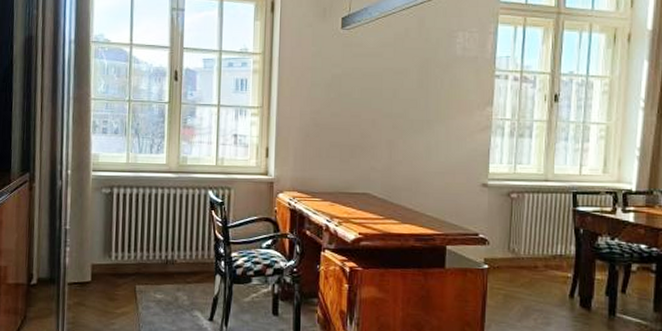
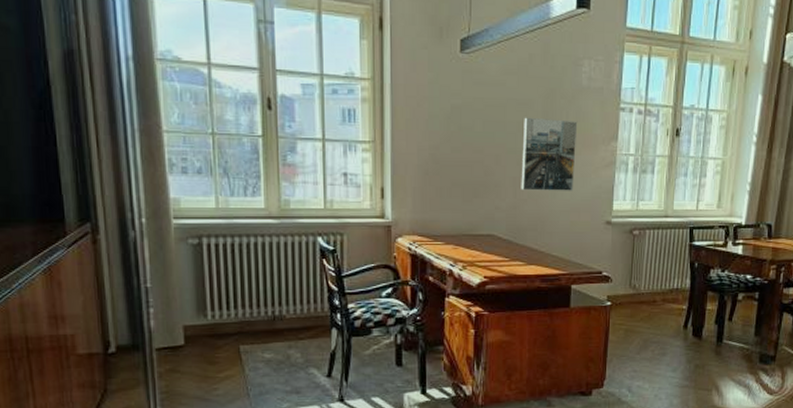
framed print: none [396,84,452,154] -> present [521,117,578,191]

